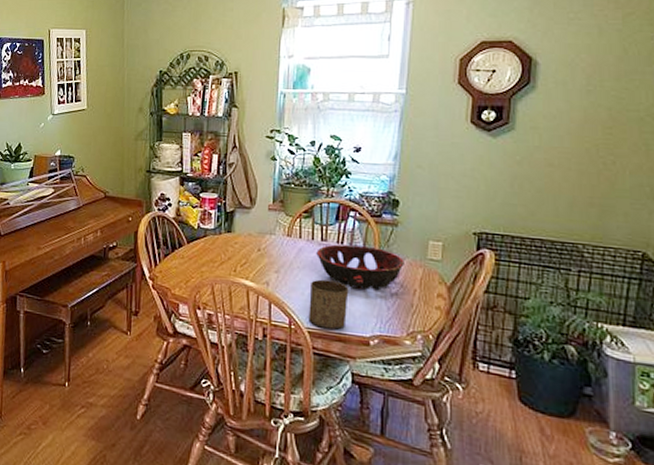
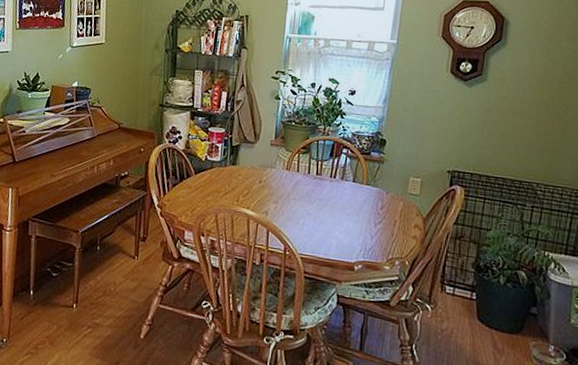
cup: present [308,279,349,330] -> none [301,210,339,256]
decorative bowl: present [316,244,404,290] -> none [311,178,388,220]

